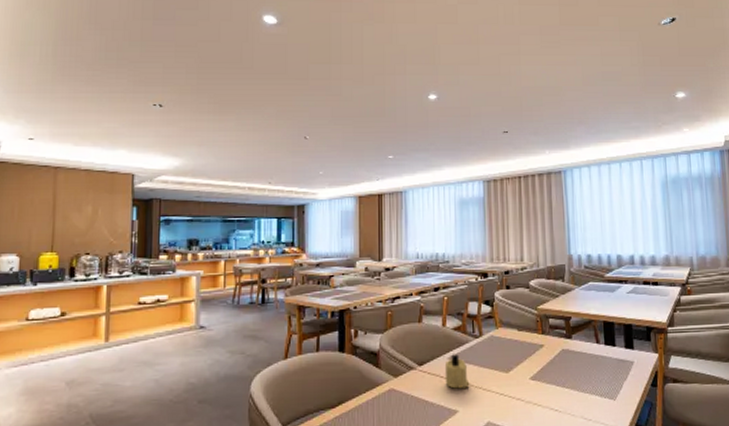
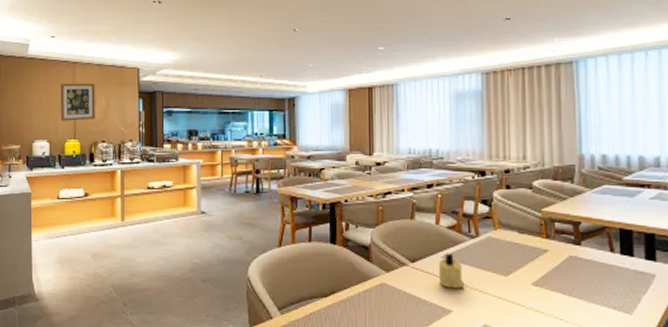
wall art: none [35,189,80,232] -> present [60,83,95,121]

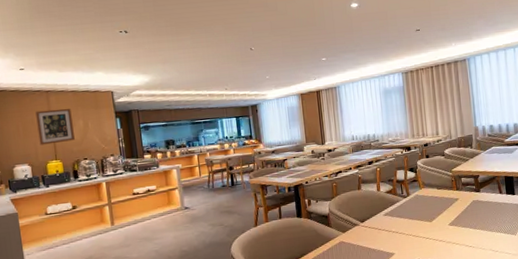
candle: present [438,253,465,289] -> none [381,211,402,237]

